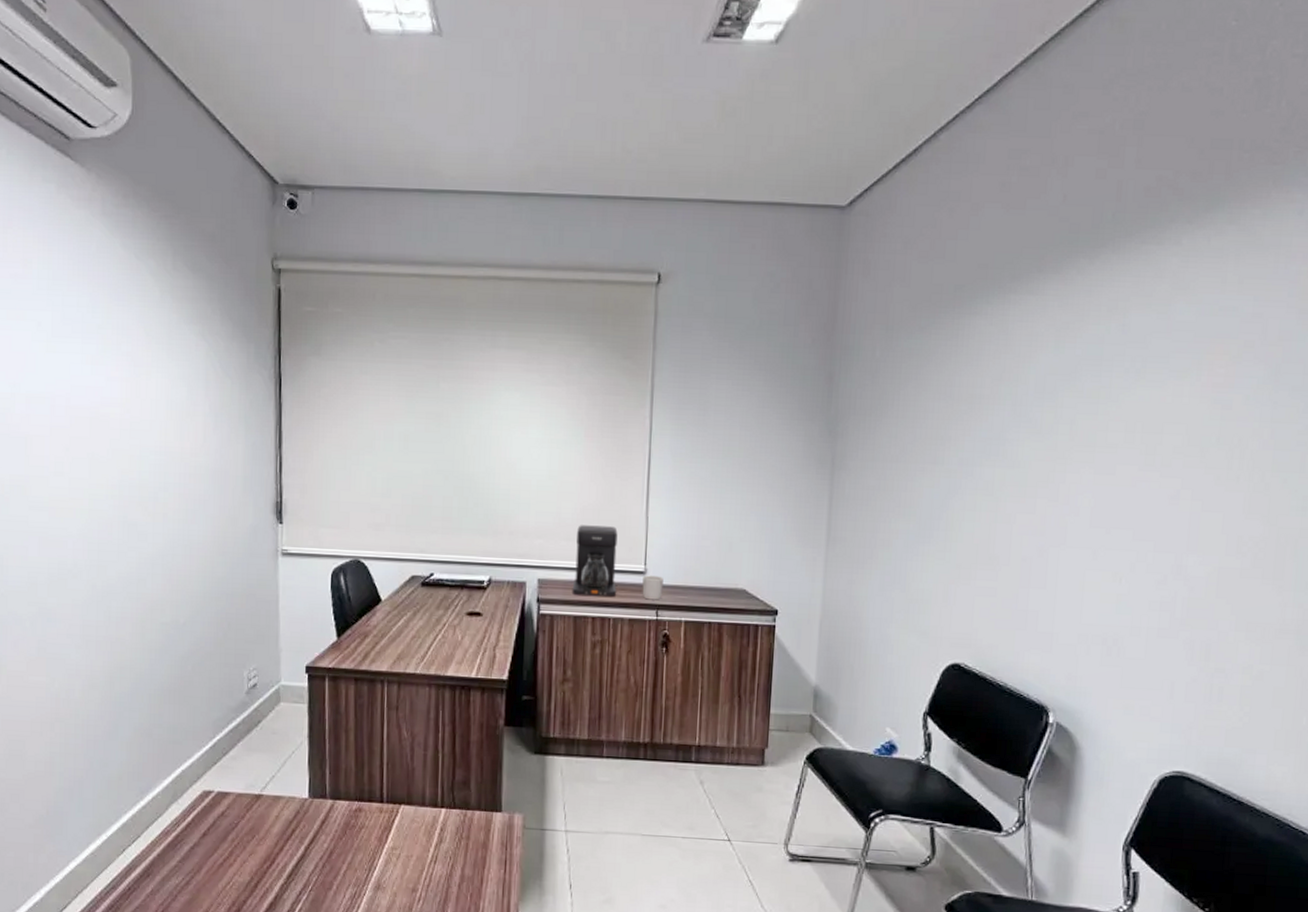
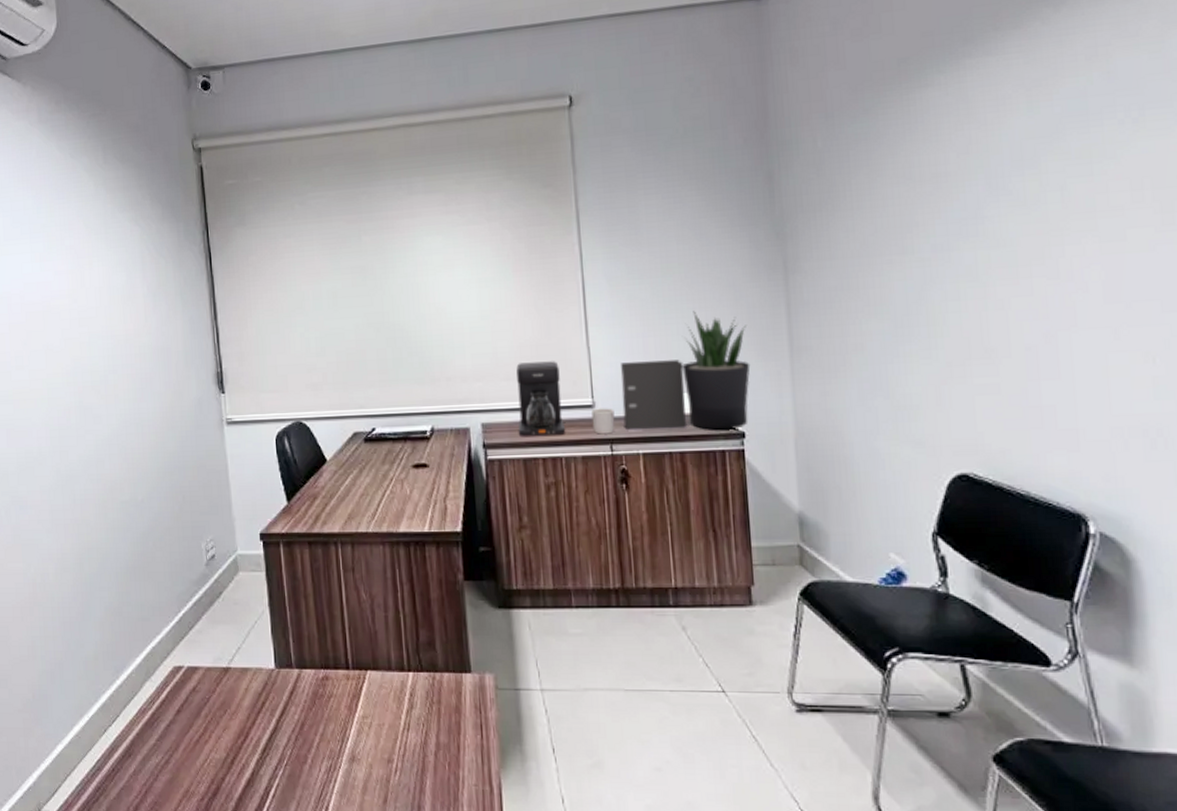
binder: none [671,535,732,601] -> present [620,360,686,431]
planter: none [730,494,792,607] -> present [682,311,751,431]

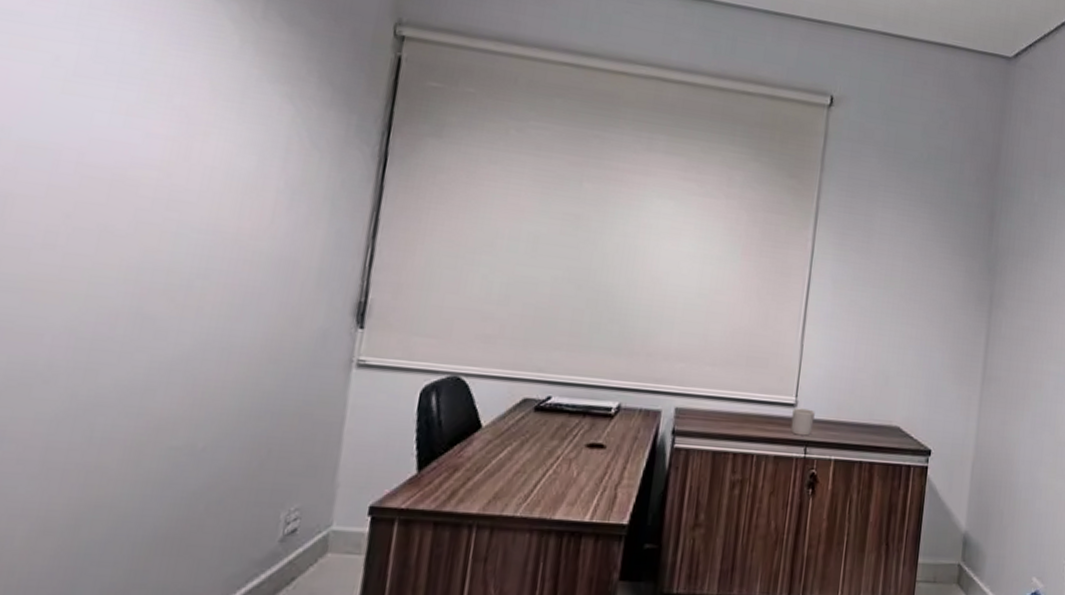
coffee maker: present [516,361,566,436] -> none [713,349,769,431]
binder: present [620,360,686,431] -> none [821,366,888,439]
planter: present [682,311,751,431] -> none [884,326,950,446]

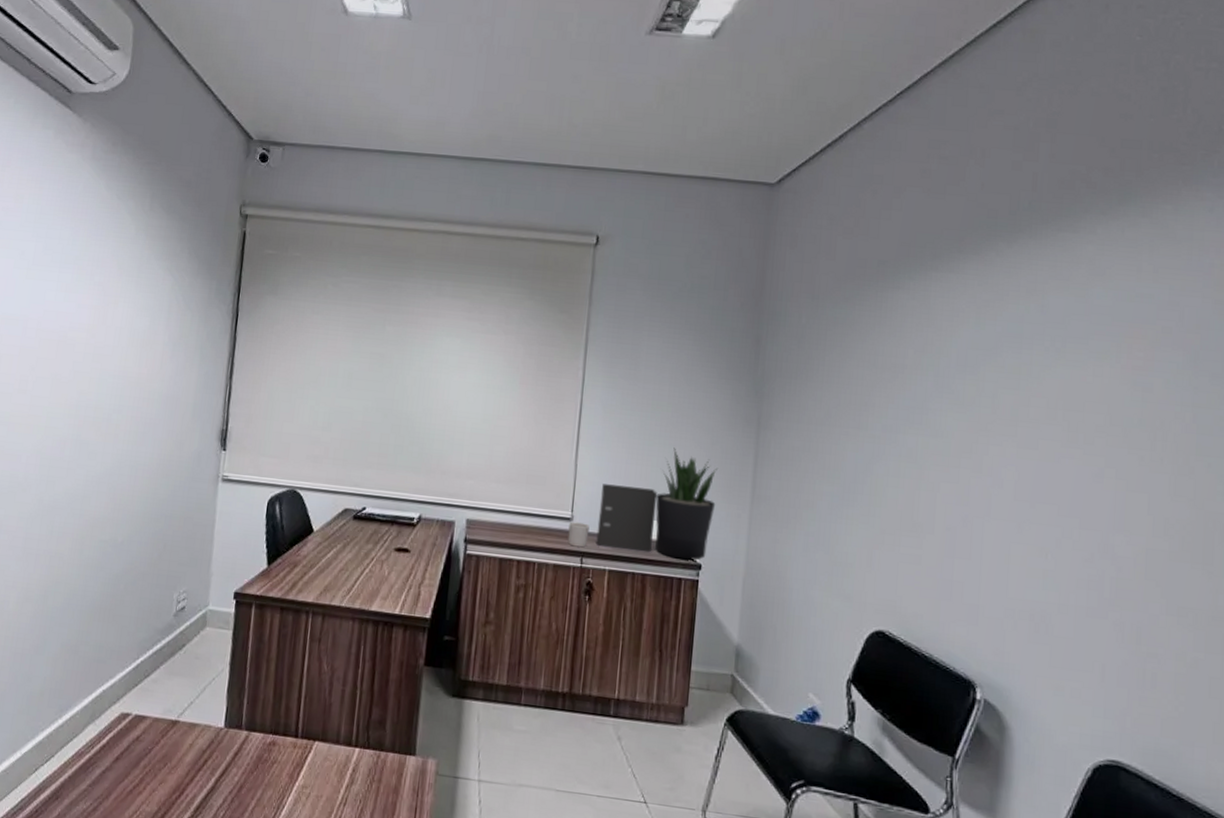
binder: none [821,366,888,439] -> present [596,484,658,553]
planter: none [884,326,950,446] -> present [655,447,718,561]

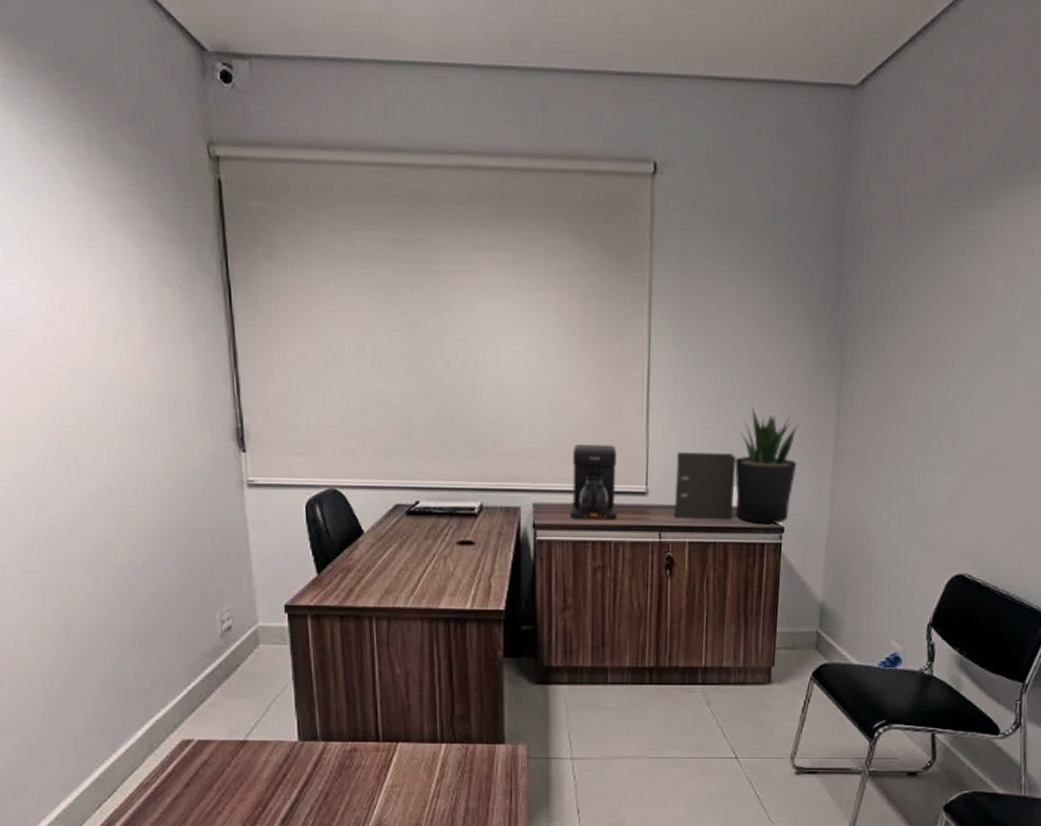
coffee maker: none [499,468,547,541] -> present [569,444,618,519]
mug: present [567,522,590,548] -> none [644,496,666,522]

